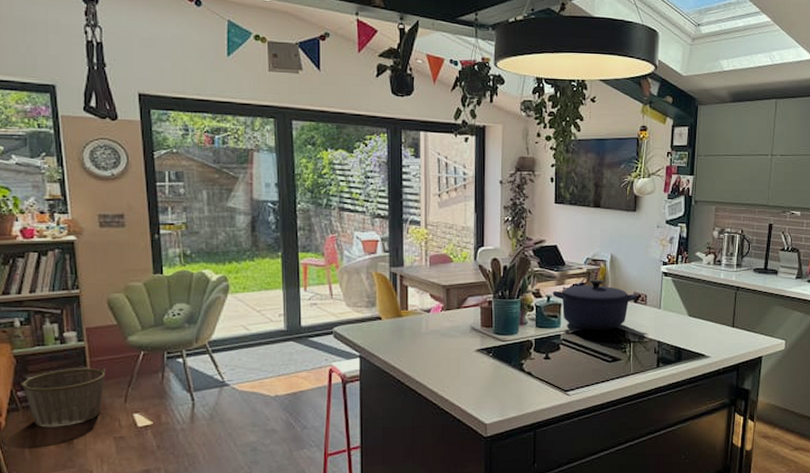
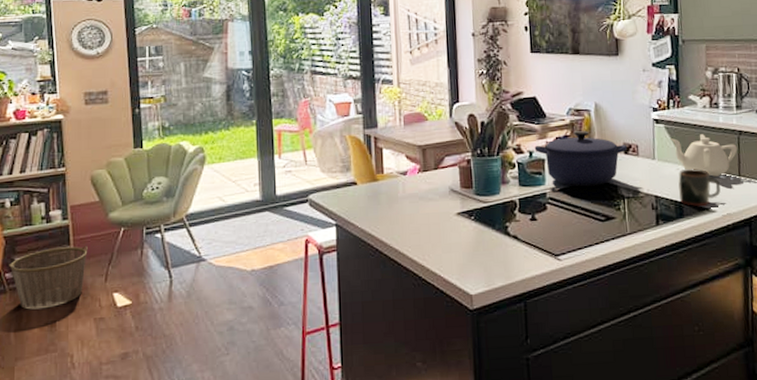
teapot: none [676,288,734,326] -> present [671,134,738,177]
mug: none [680,319,715,353] -> present [678,169,721,207]

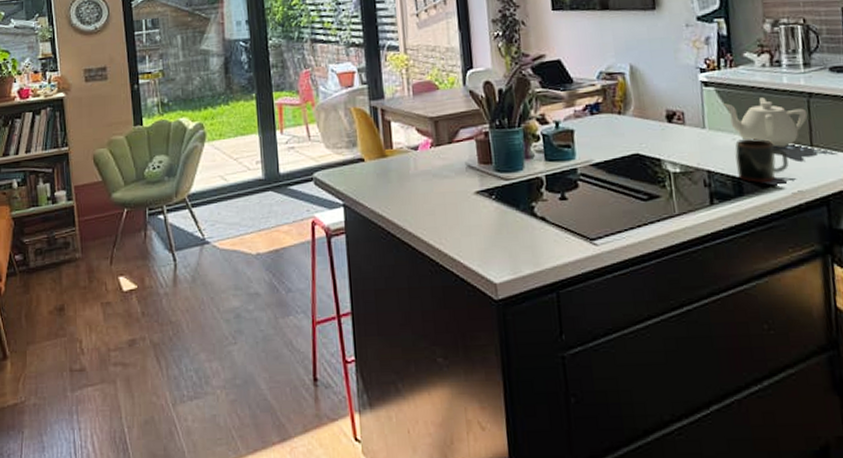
basket: present [9,246,88,310] -> none [18,228,93,293]
cooking pot: present [534,131,628,187] -> none [561,97,672,162]

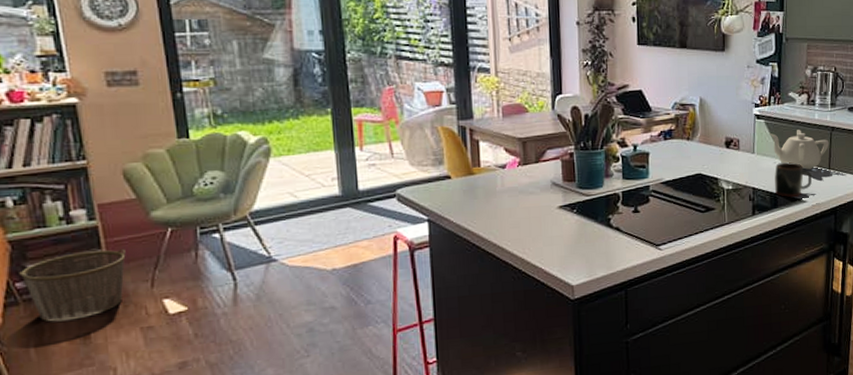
basket: none [18,228,93,293] -> present [19,249,126,322]

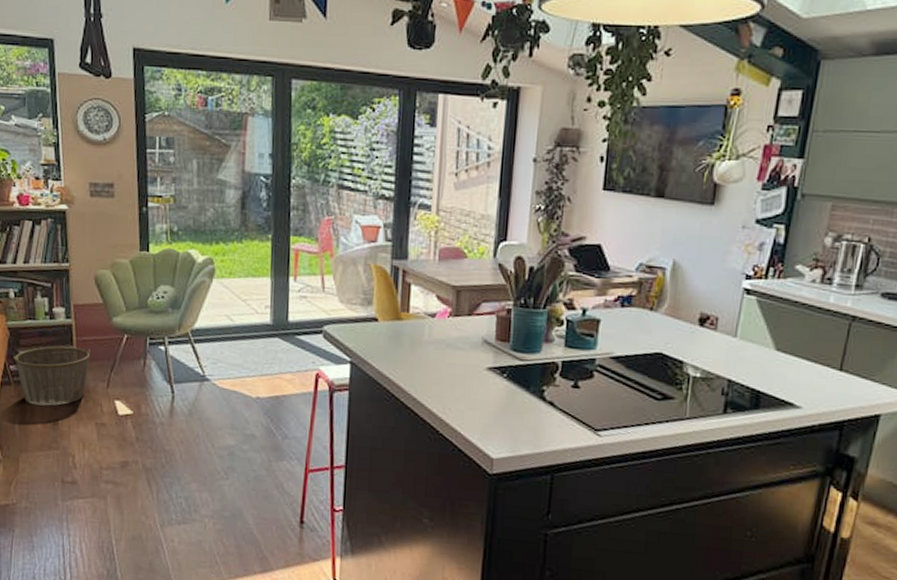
teapot: present [770,130,829,170] -> none [761,314,846,367]
mug: present [774,162,812,198] -> none [758,353,814,400]

